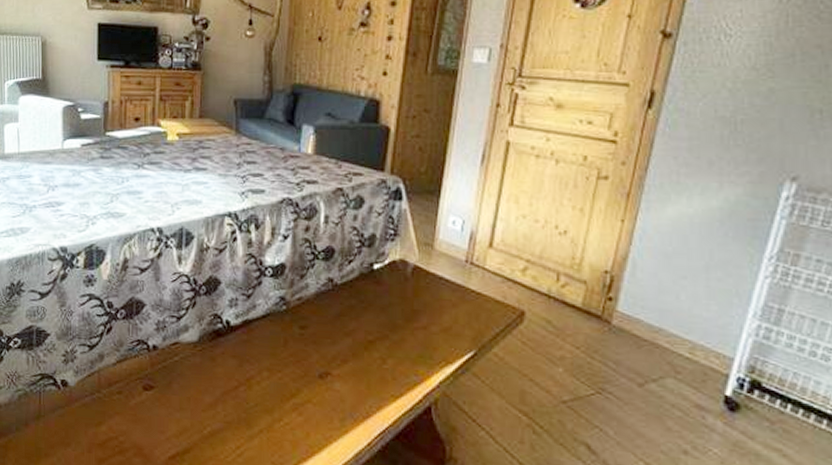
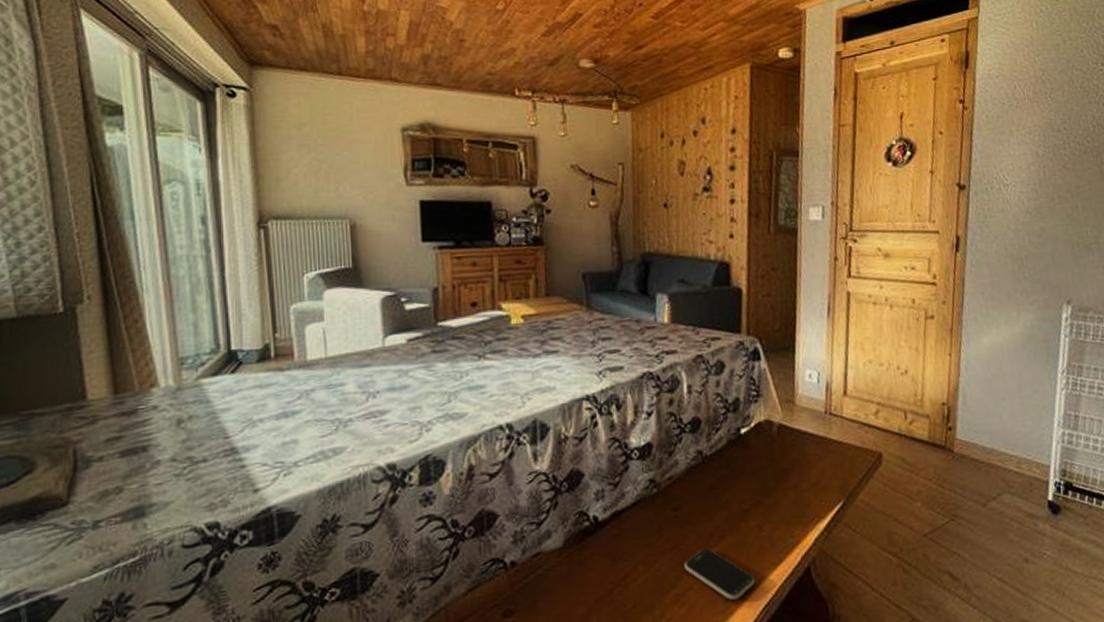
smartphone: none [306,368,373,422] -> present [684,548,756,601]

